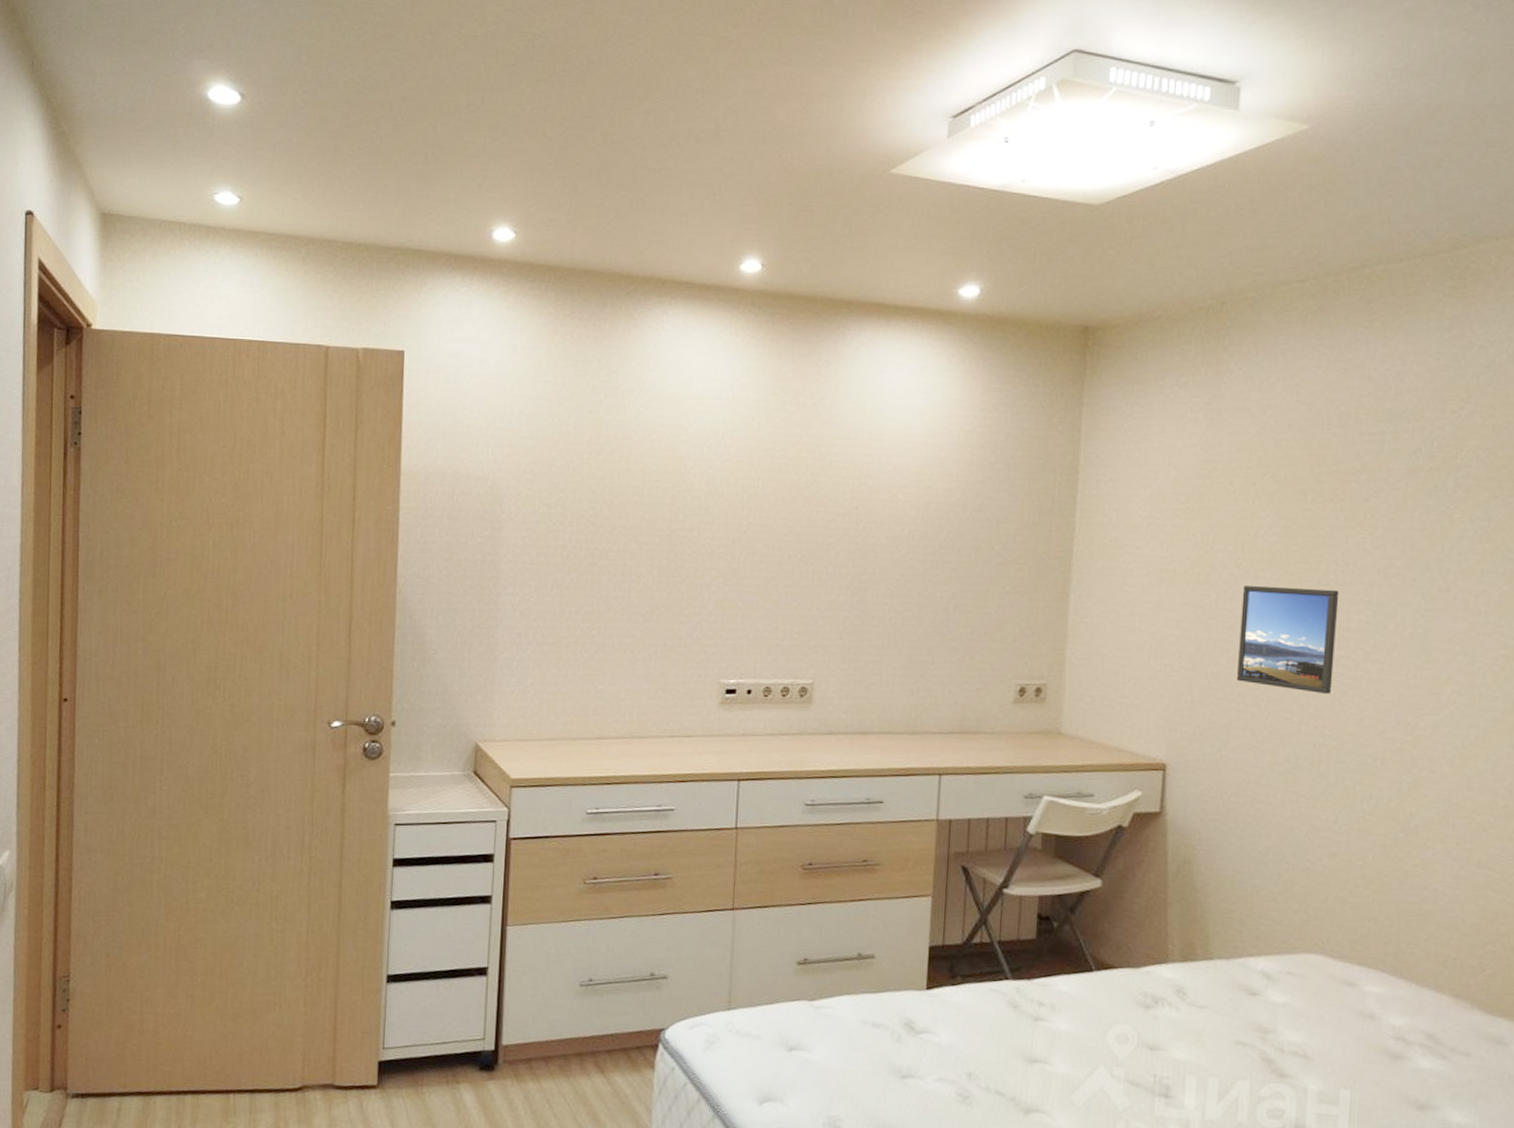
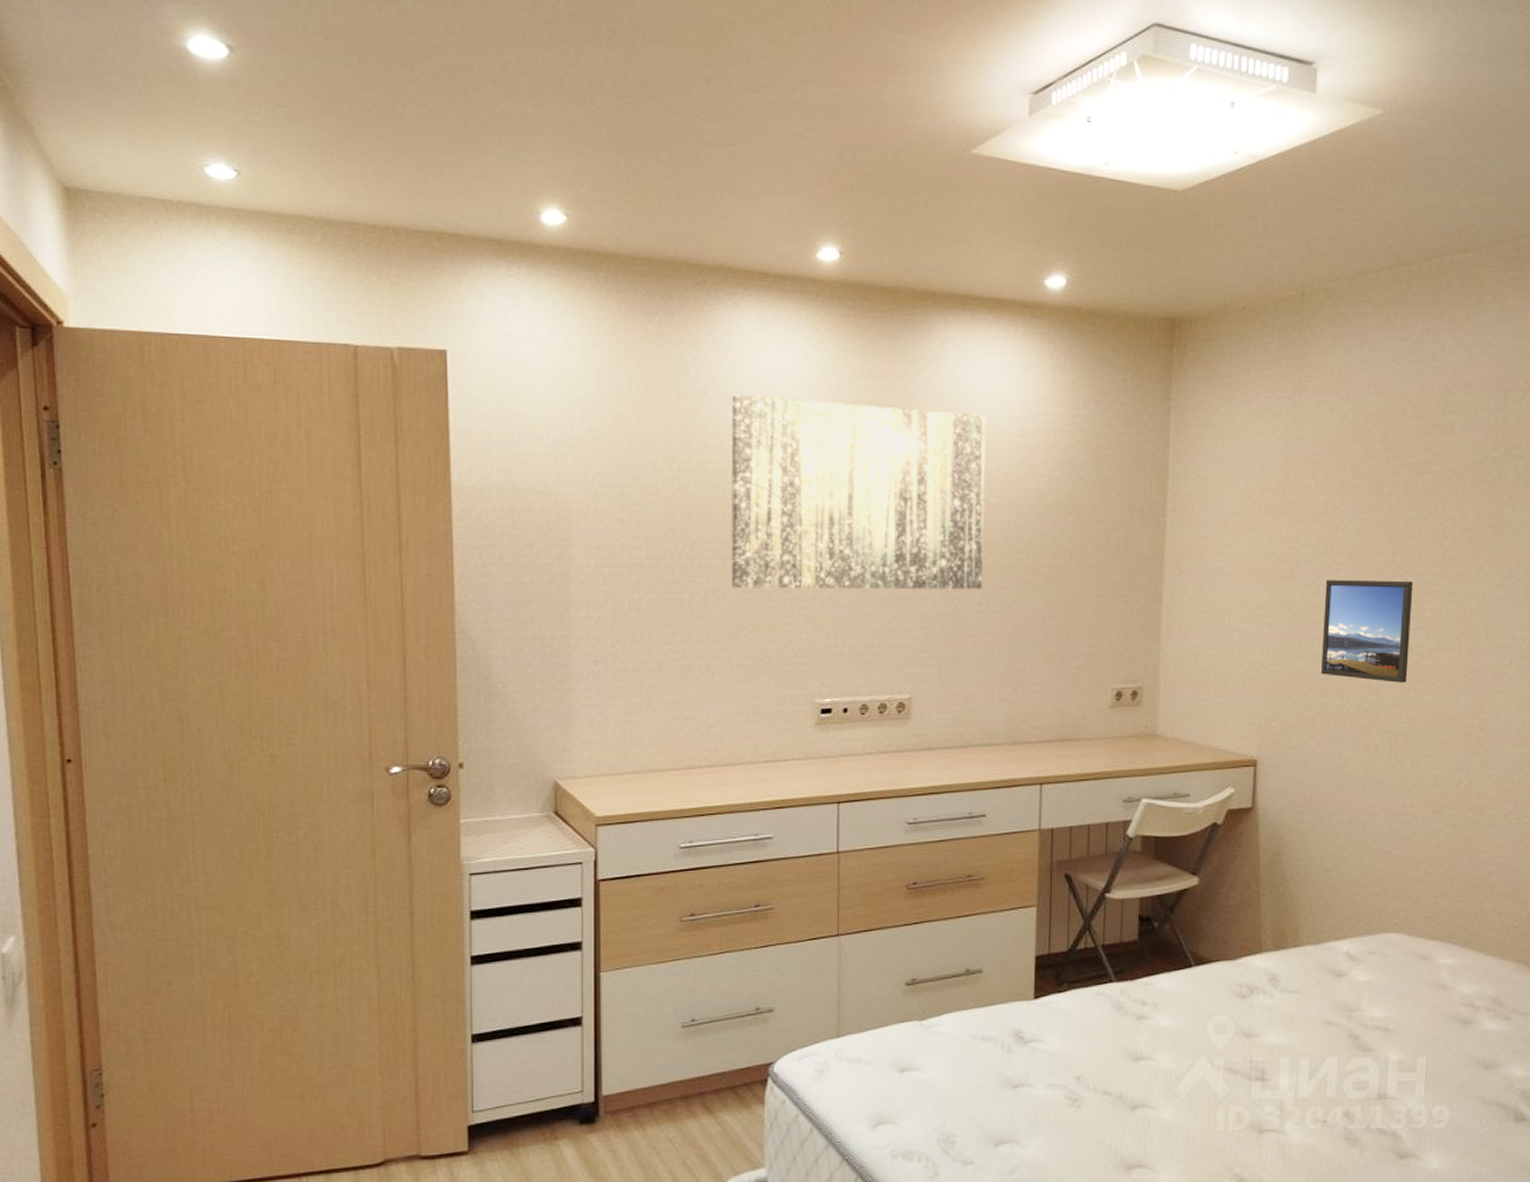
wall art: none [647,393,897,582] -> present [731,394,986,590]

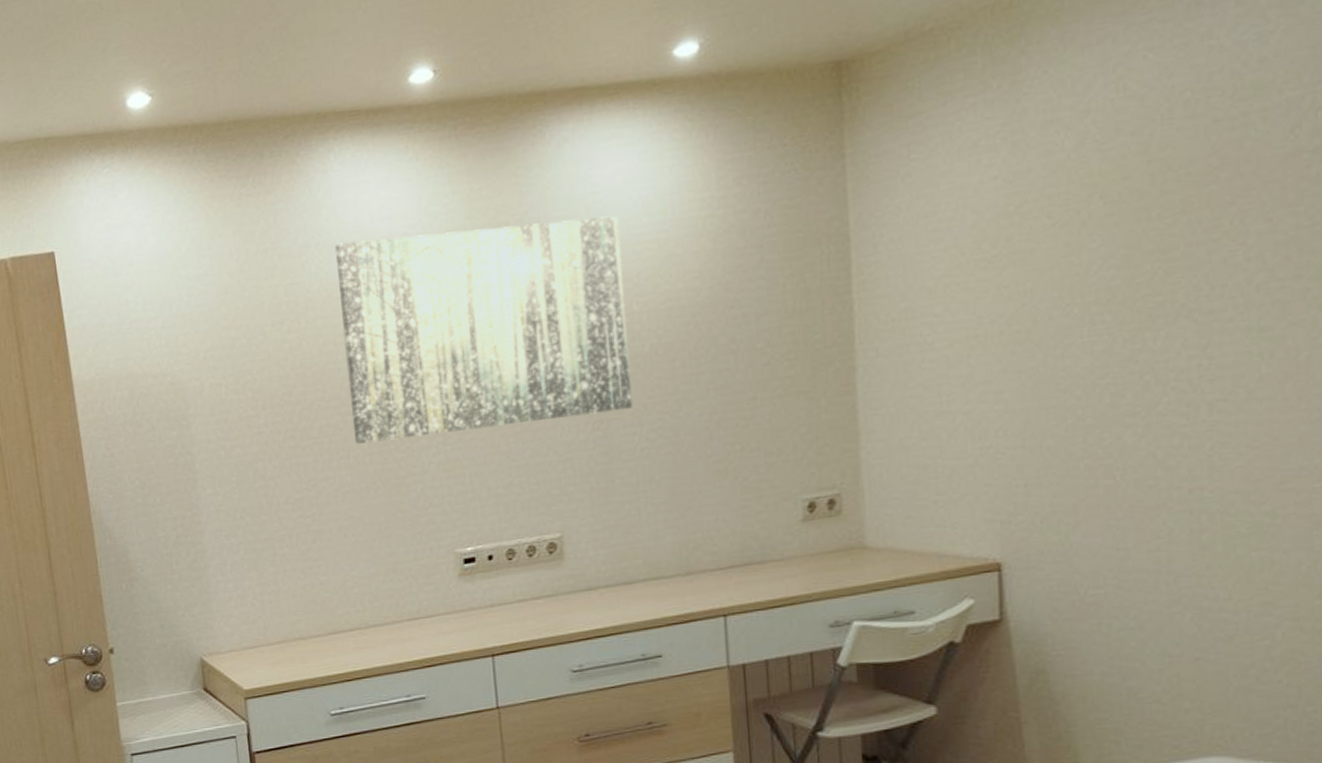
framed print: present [1321,580,1414,683] -> none [1077,320,1208,452]

